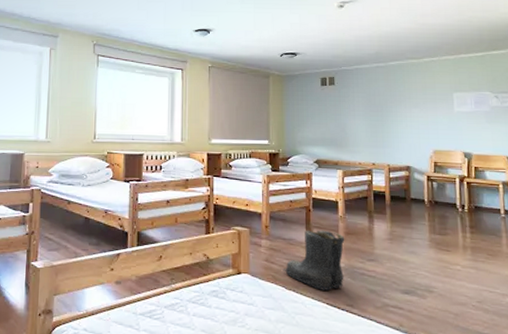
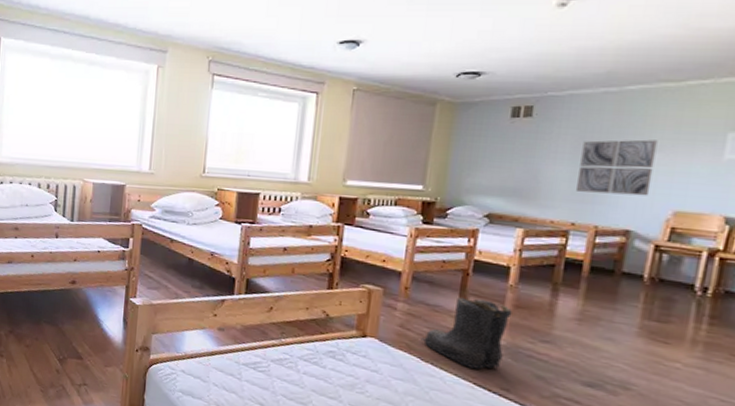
wall art: none [370,99,417,140] -> present [577,139,658,196]

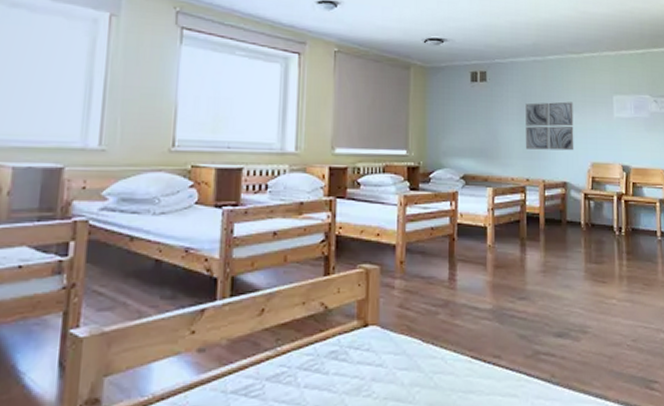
boots: present [420,298,512,369] -> none [420,264,493,340]

